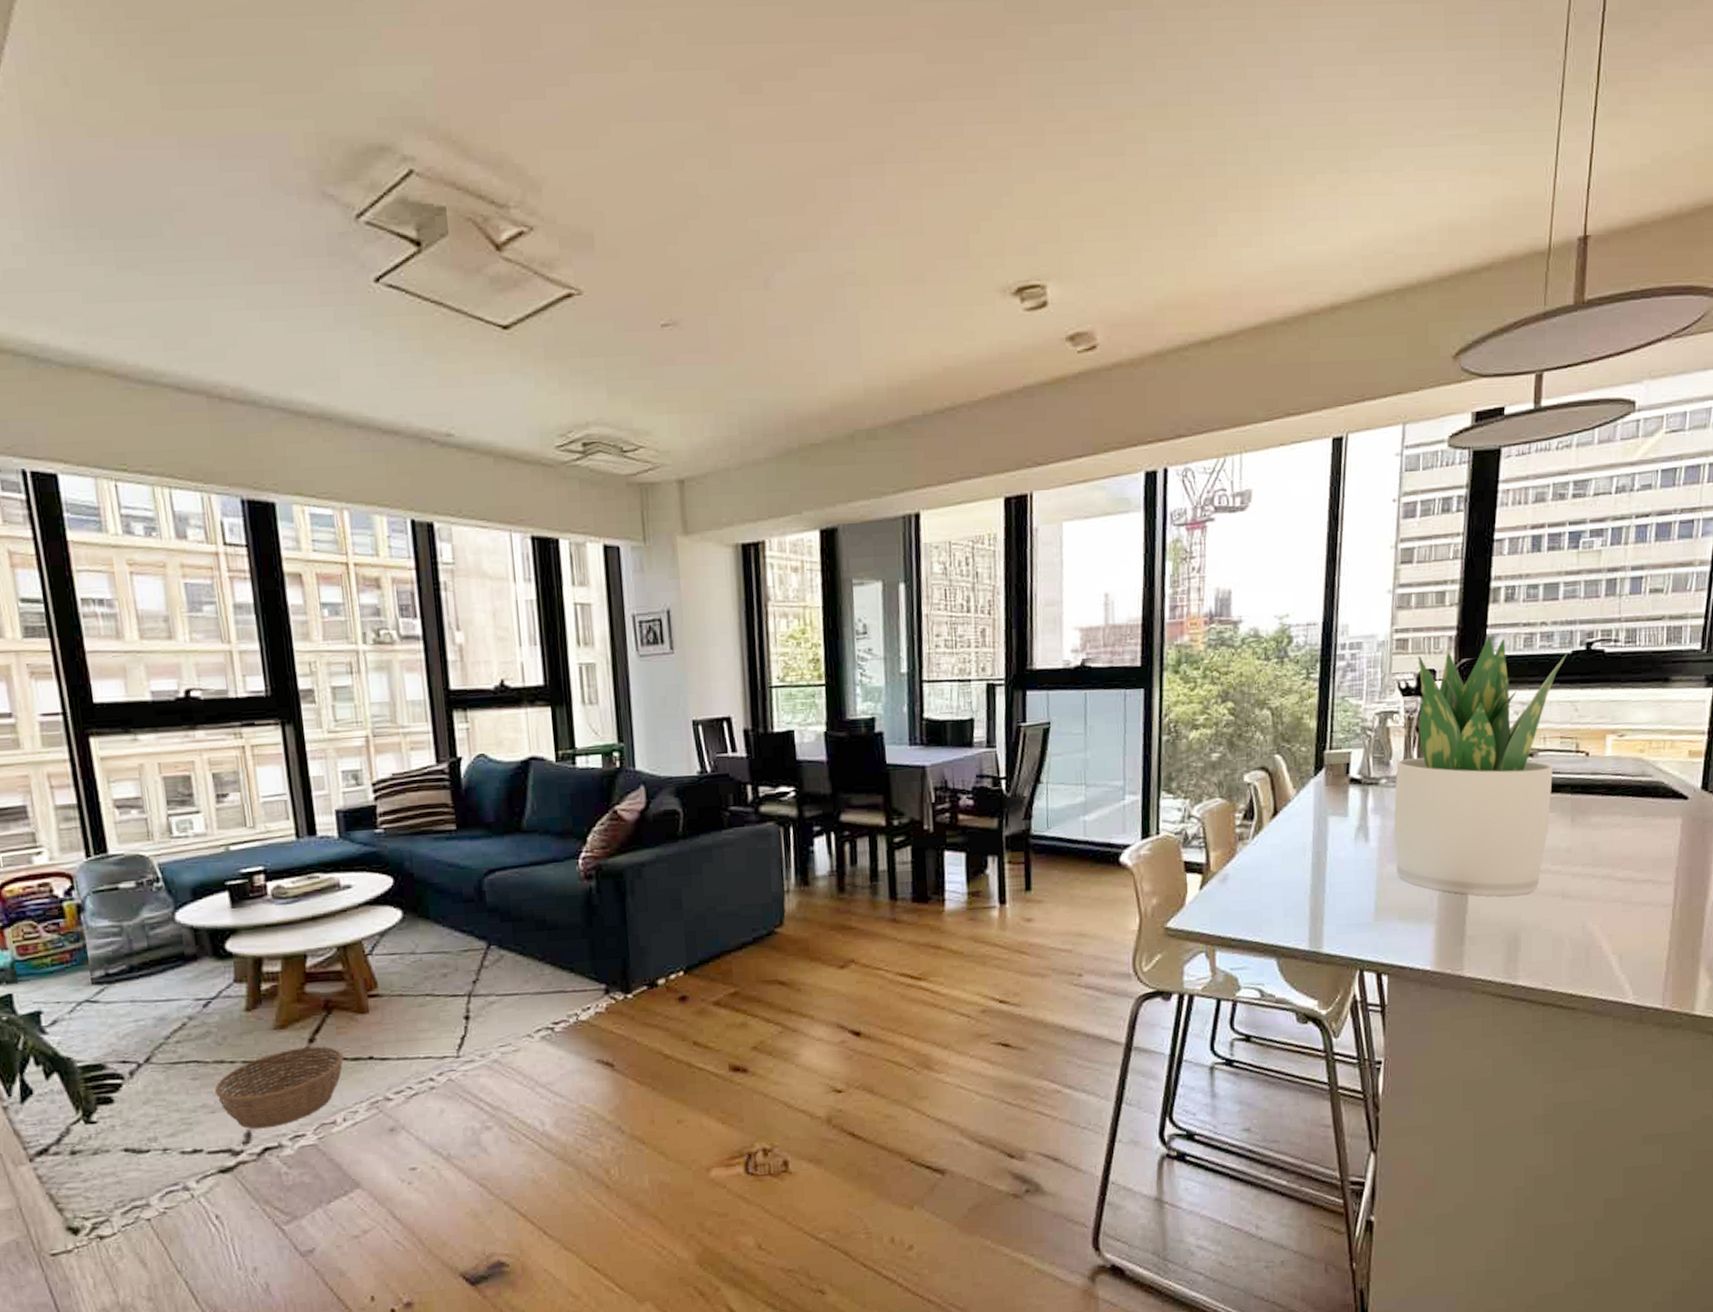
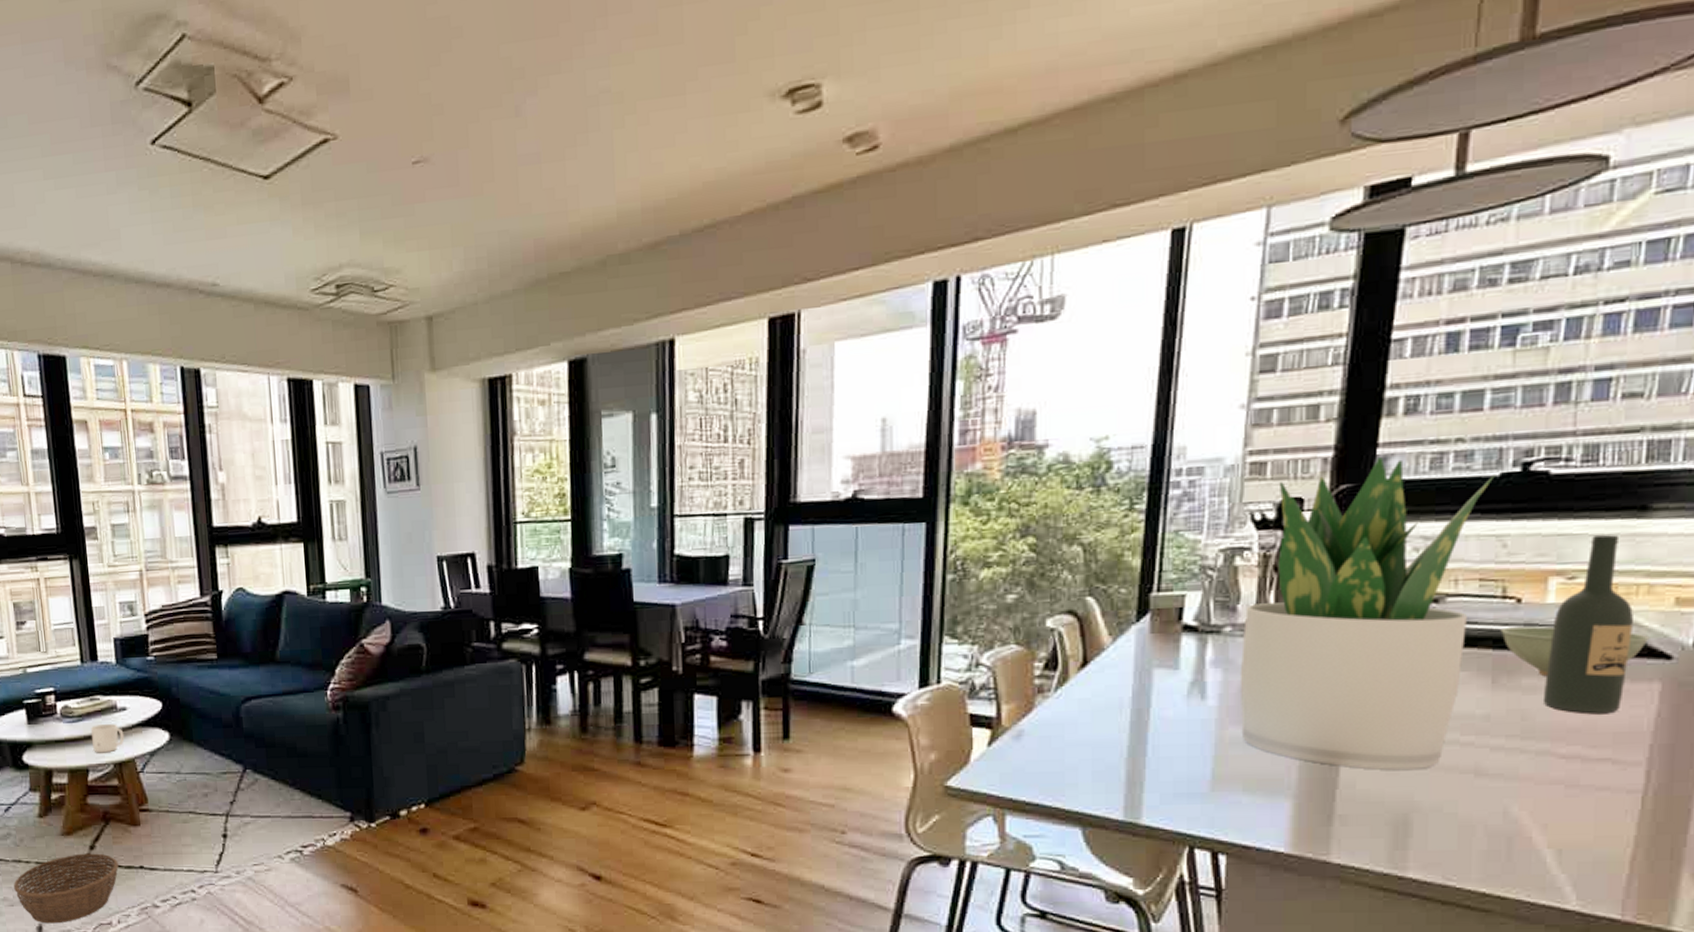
mug: none [308,903,349,936] -> present [90,723,124,753]
bowl: none [1576,774,1673,816] -> present [1500,626,1650,677]
wine bottle: none [1605,701,1662,845] -> present [1542,535,1633,715]

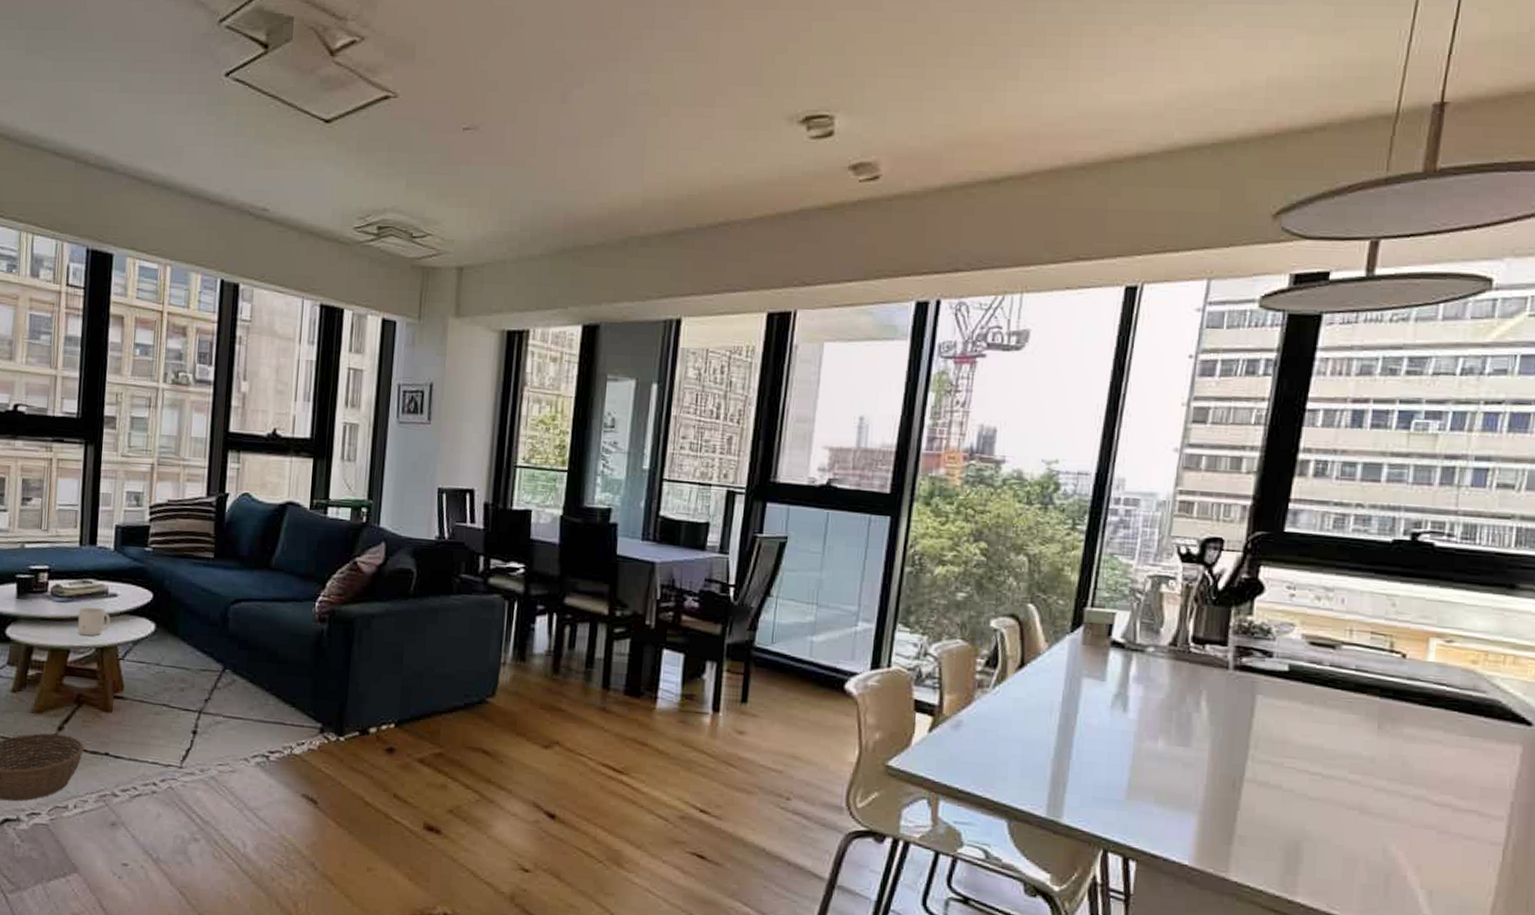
planter: present [1239,457,1495,771] -> none [1156,511,1388,801]
bowl: present [1500,626,1650,677] -> none [1387,679,1514,729]
wine bottle: present [1542,535,1633,715] -> none [1420,606,1500,770]

